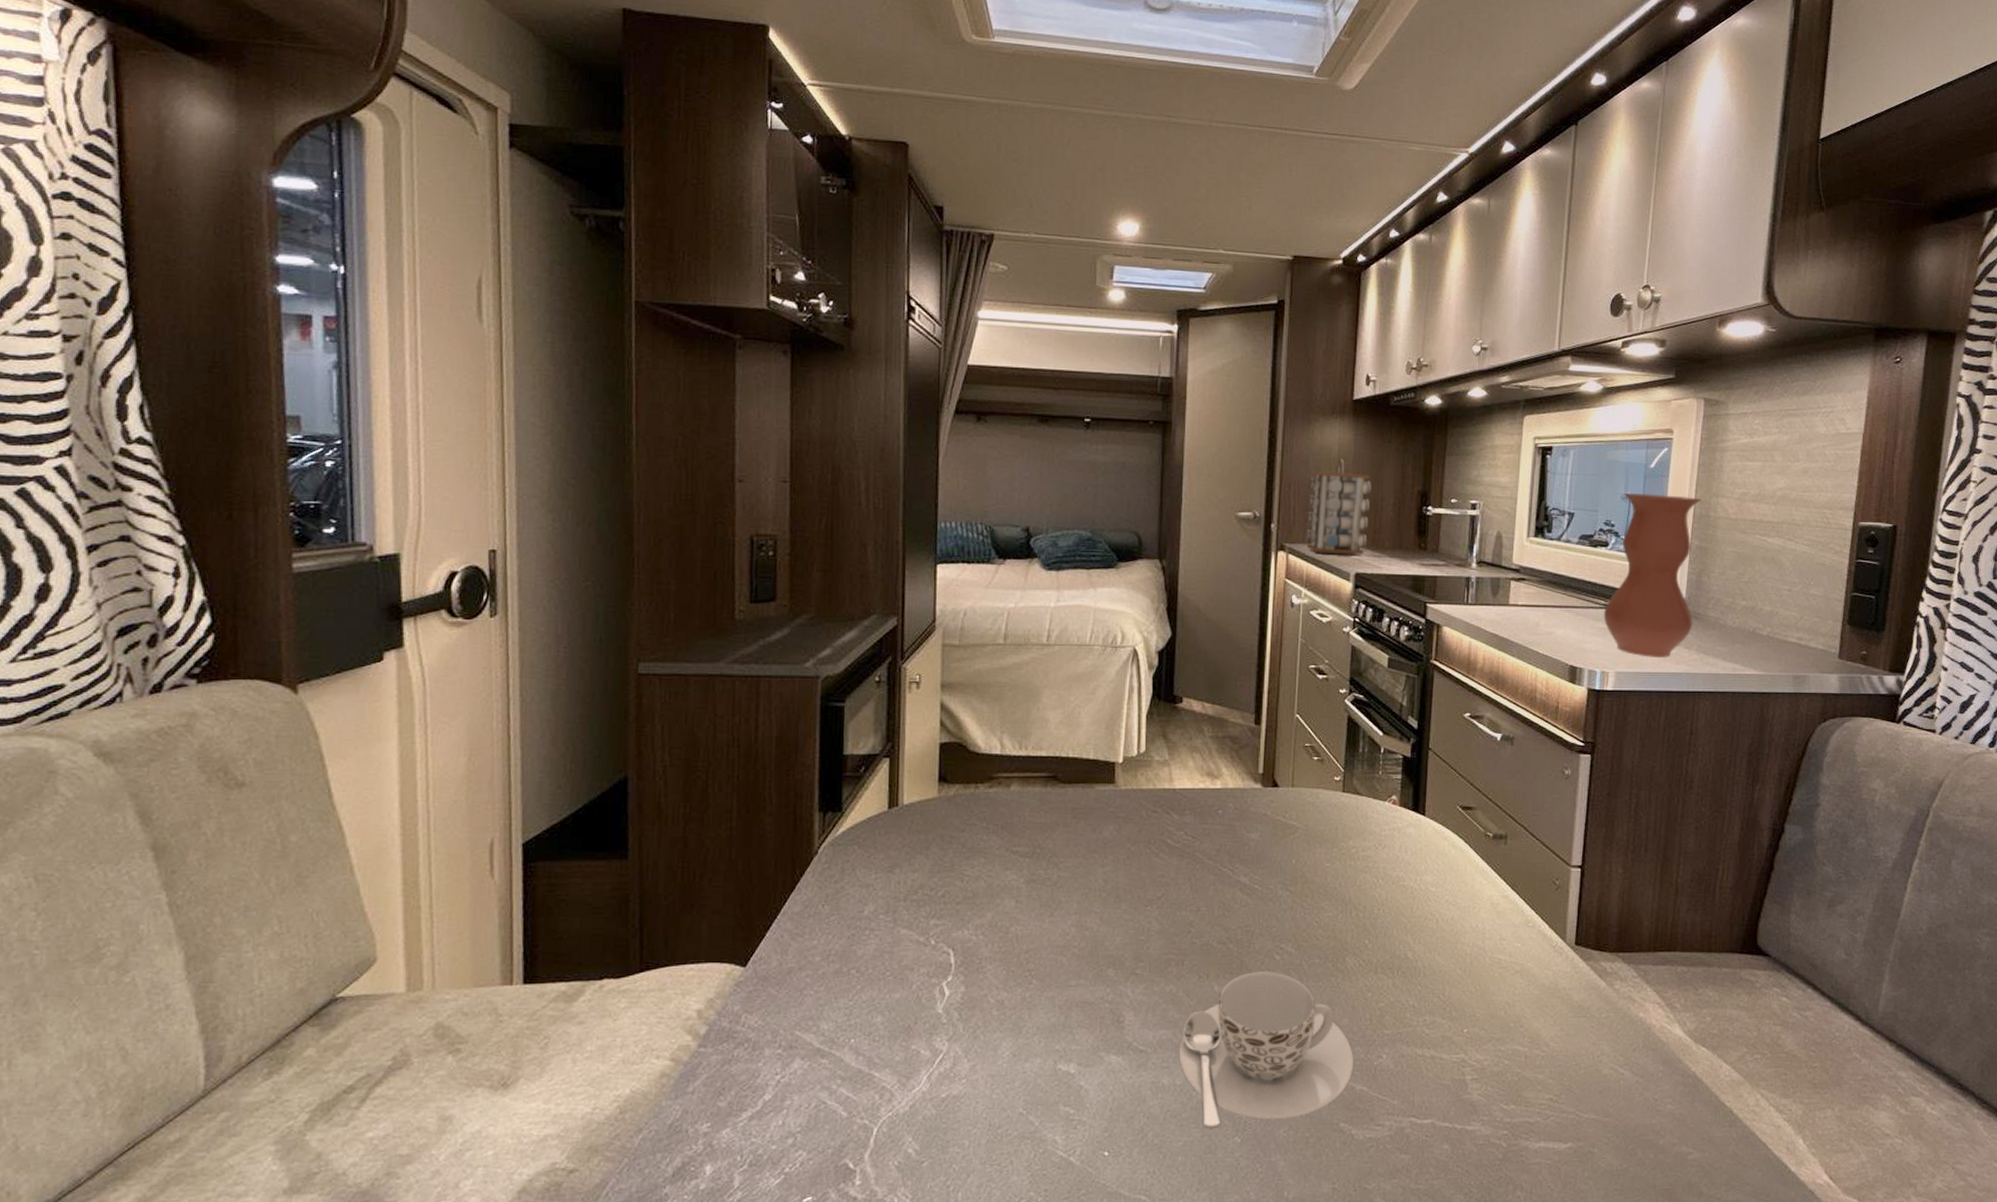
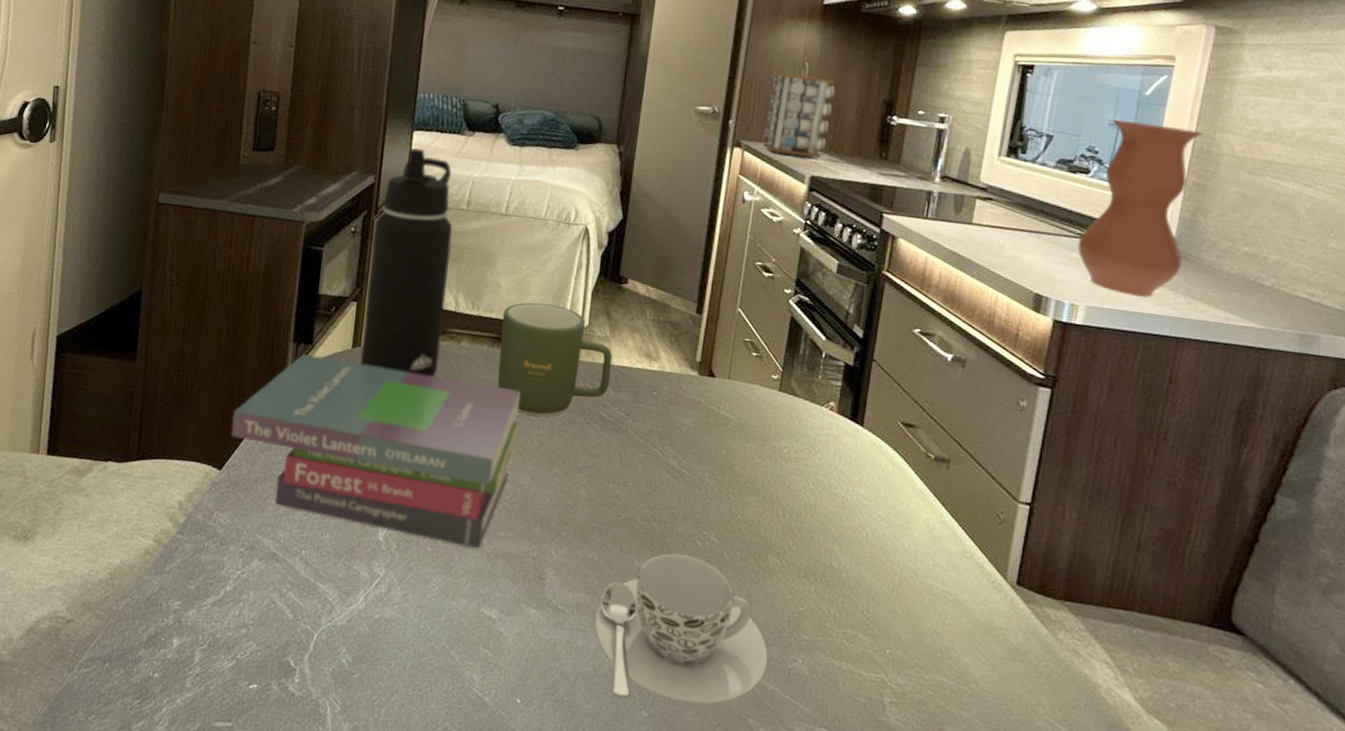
books: none [753,822,1080,1003] -> present [231,354,520,548]
water bottle: none [899,583,991,828] -> present [360,148,453,377]
mug: none [1053,734,1174,853] -> present [497,302,613,417]

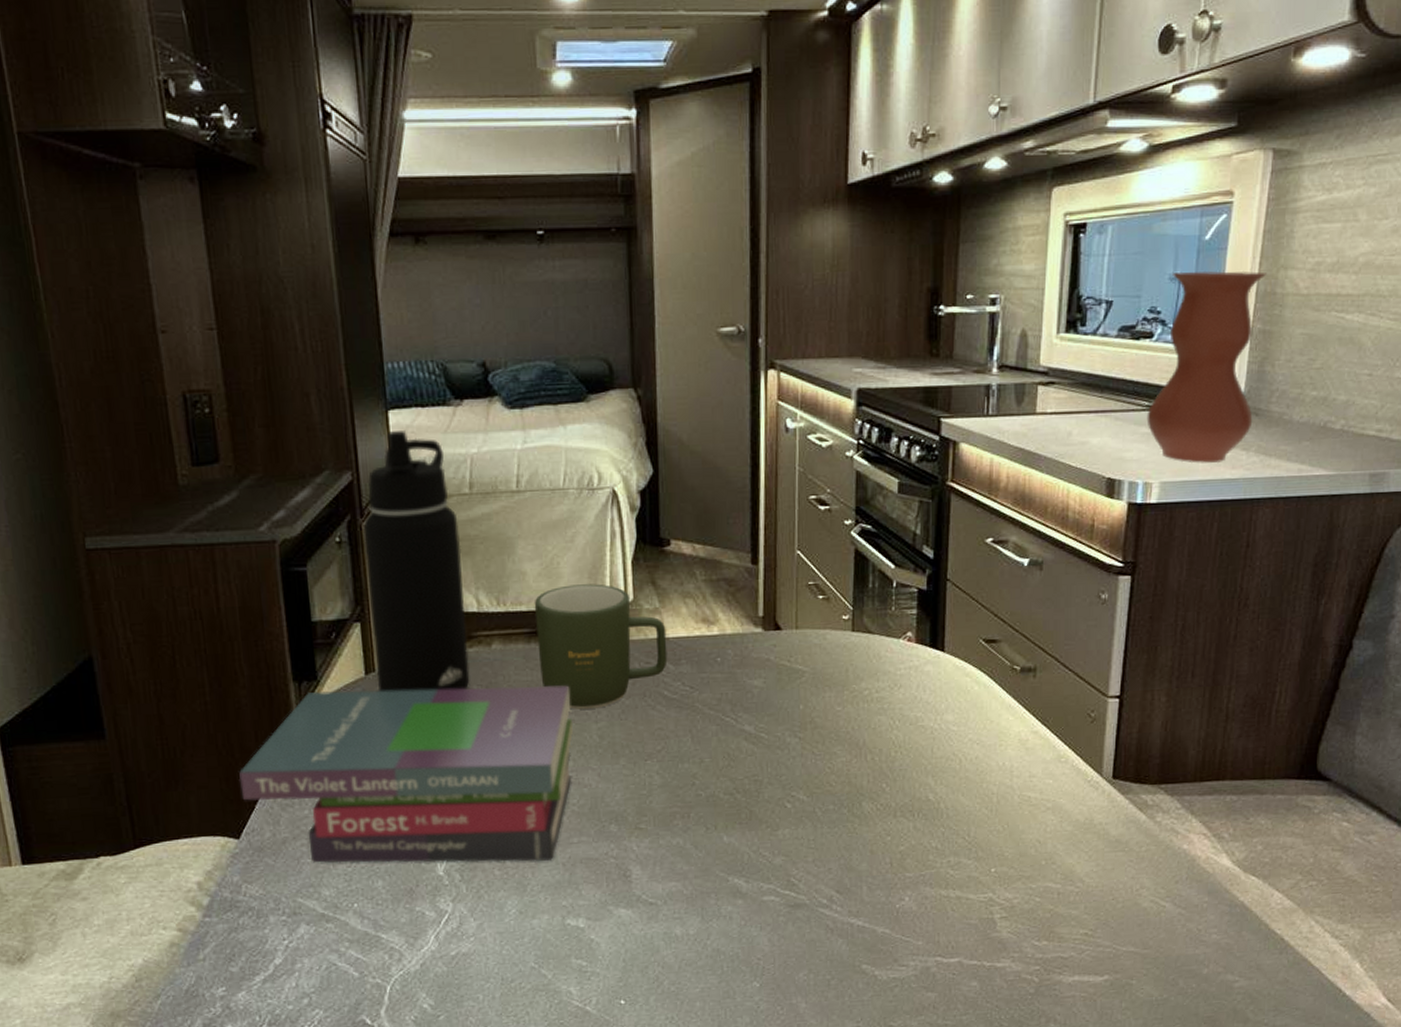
teacup: present [594,553,768,704] -> none [690,820,875,976]
spice rack: present [761,62,835,158] -> none [797,257,872,370]

